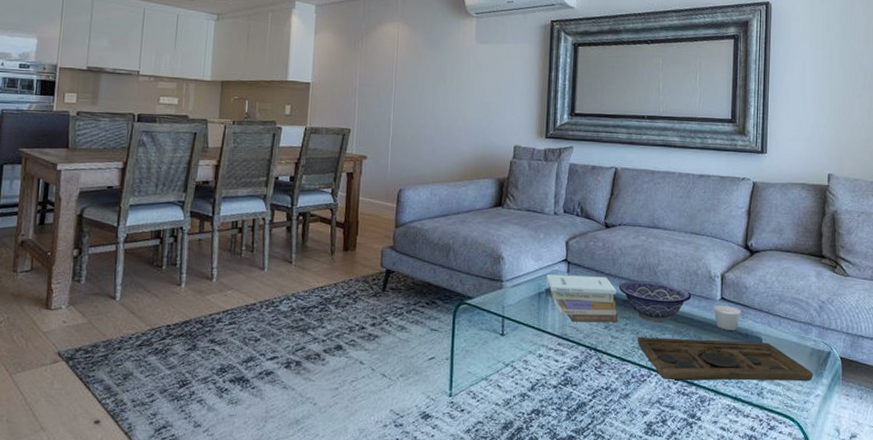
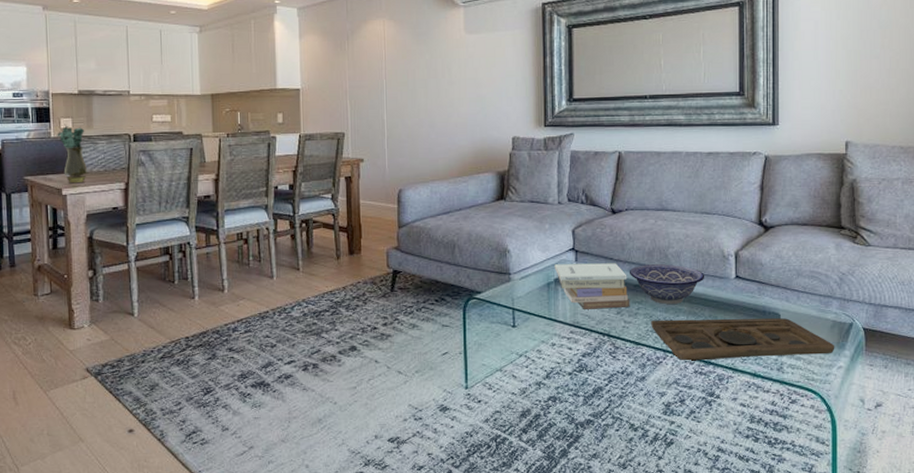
vase: none [59,98,89,159] -> present [57,124,88,184]
candle: present [713,306,741,331] -> none [728,284,758,308]

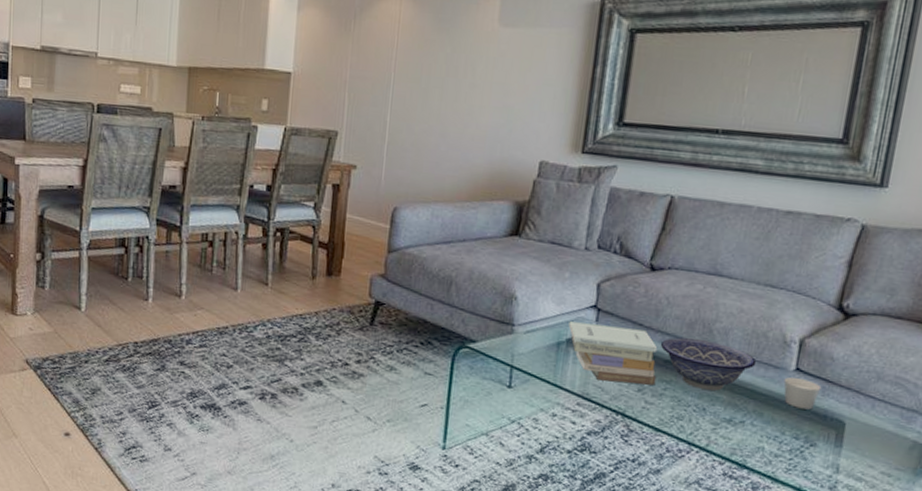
vase: present [57,124,88,184] -> none [14,83,45,153]
decorative tray: present [651,318,835,361] -> none [677,405,911,481]
candle: none [728,284,758,308] -> present [783,377,822,410]

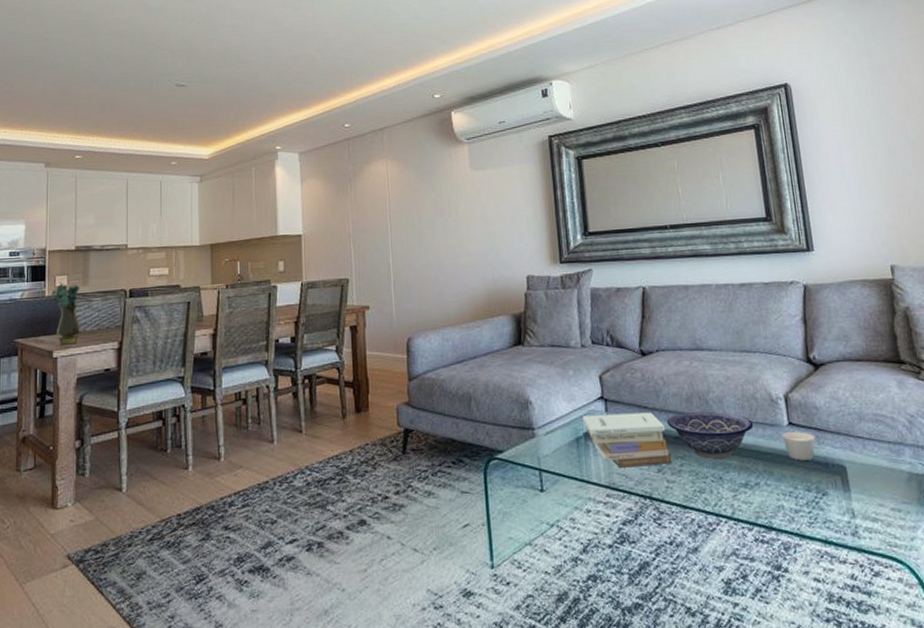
vase: none [14,83,45,153] -> present [51,281,81,345]

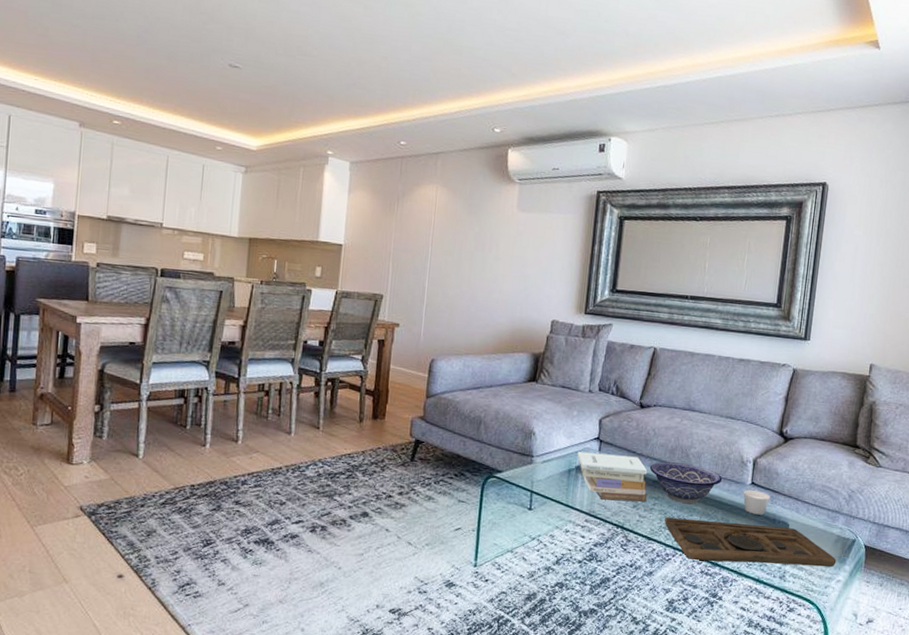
vase: present [51,281,81,345] -> none [78,248,110,313]
decorative tray: none [697,471,917,527] -> present [664,517,837,568]

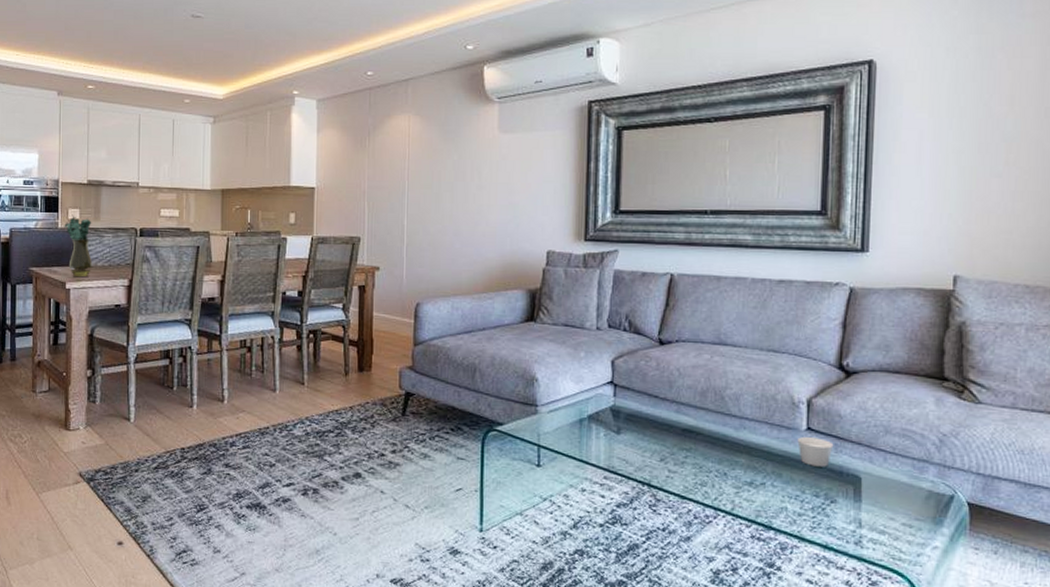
vase: none [78,248,110,313] -> present [64,214,93,278]
books: present [577,452,648,502] -> none [589,398,677,454]
decorative bowl: present [649,461,723,504] -> none [676,405,769,455]
decorative tray: present [664,517,837,568] -> none [700,471,930,531]

